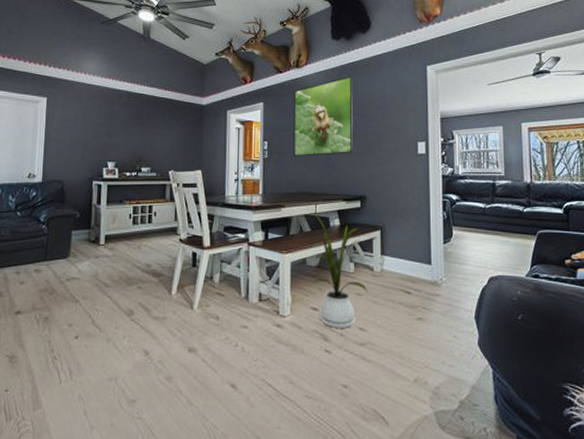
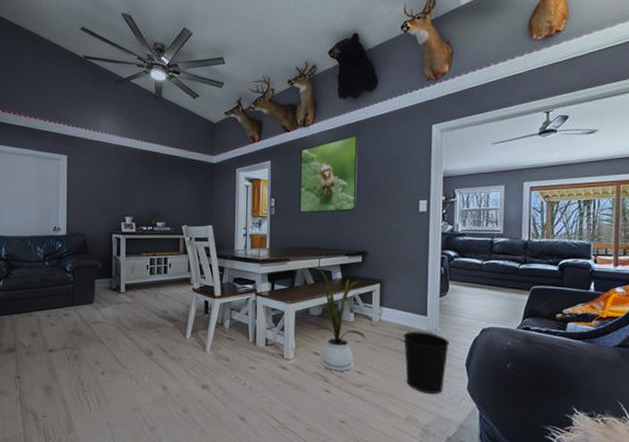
wastebasket: none [406,282,456,351] -> present [403,331,449,394]

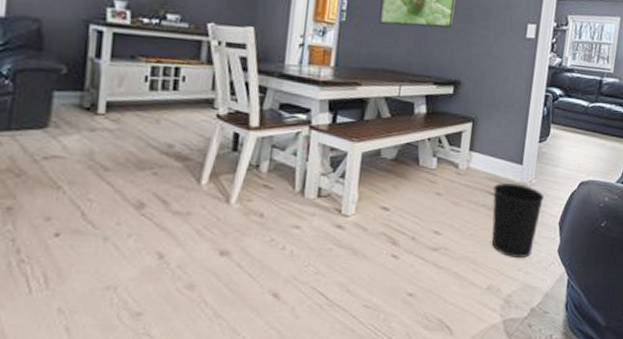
house plant: present [314,266,366,372] -> none [386,95,450,231]

